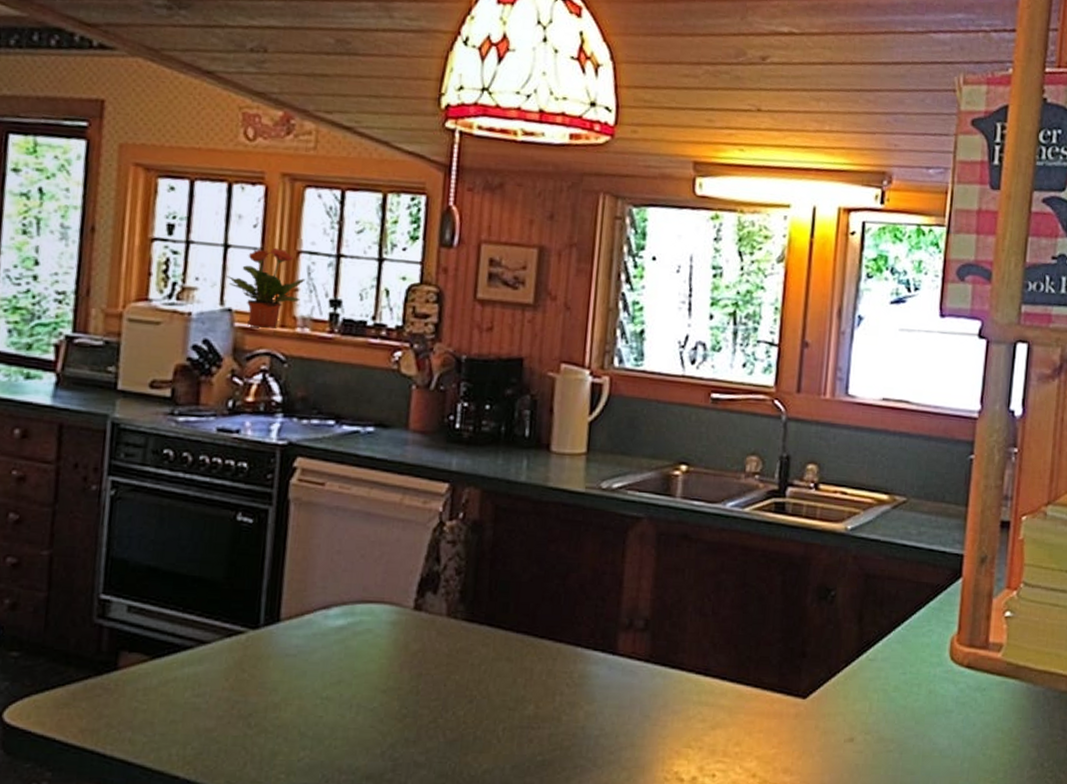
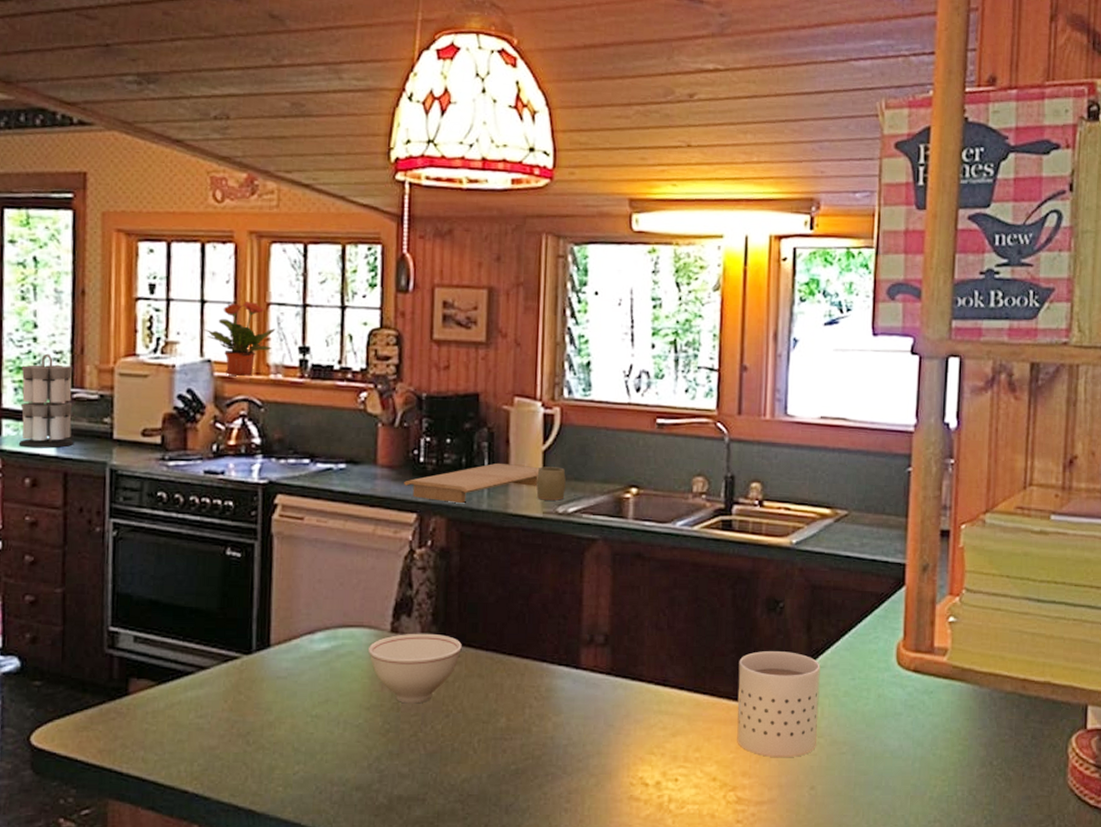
spice rack: none [9,293,77,397] -> present [18,353,73,449]
bowl: none [387,611,491,688] -> present [367,633,462,704]
cutting board: none [437,432,585,475] -> present [404,462,540,504]
mug: none [579,438,612,475] -> present [536,466,566,501]
mug: none [779,641,871,755] -> present [737,651,821,758]

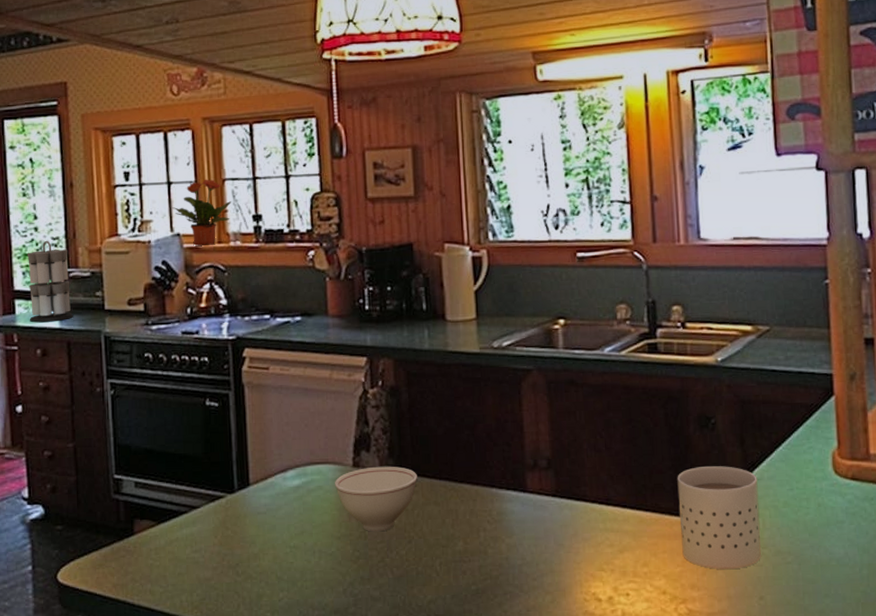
cutting board: present [404,462,540,504] -> none [353,305,473,345]
mug: present [536,466,566,501] -> none [471,305,498,337]

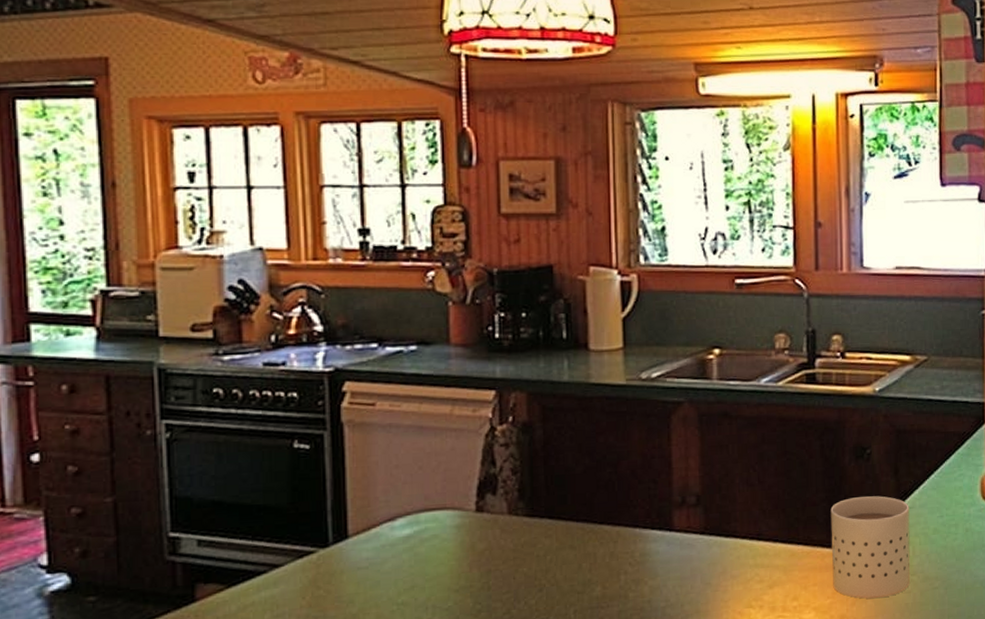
spice rack: present [27,240,73,323] -> none [48,251,114,353]
potted plant: present [172,179,232,246] -> none [253,184,332,262]
bowl: present [334,466,417,532] -> none [452,509,551,582]

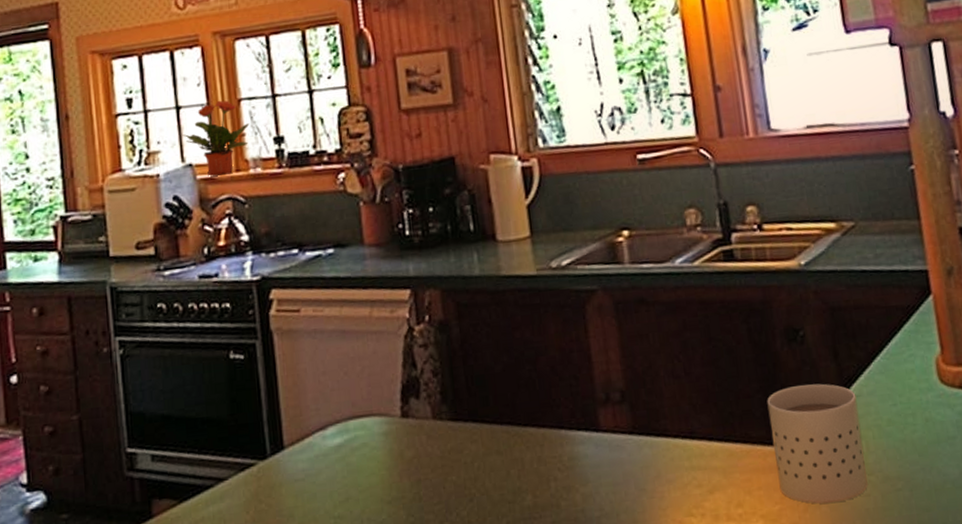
potted plant: none [253,184,332,262] -> present [182,100,250,176]

